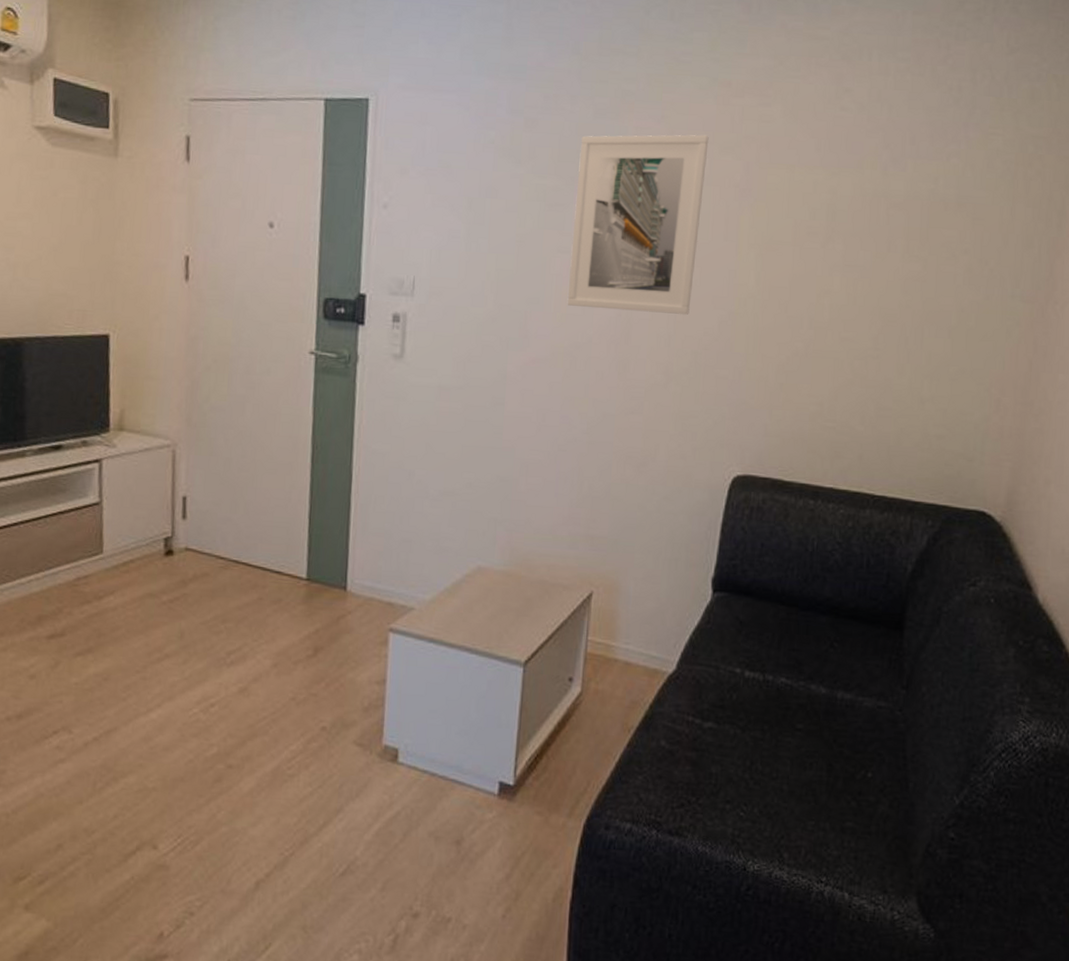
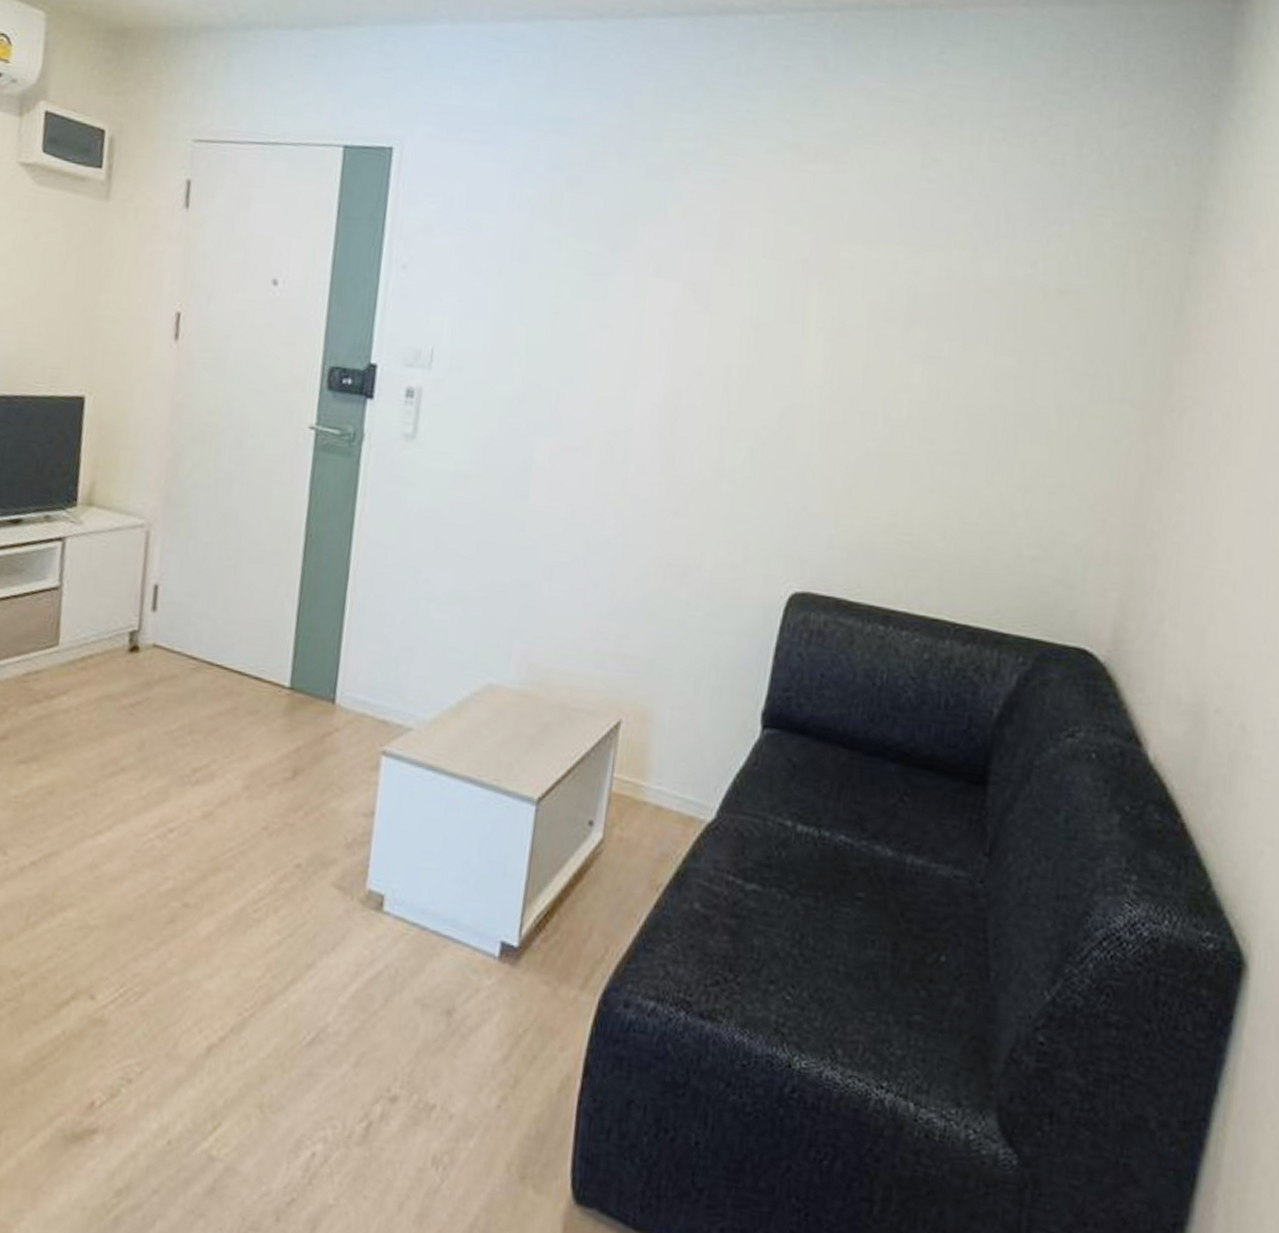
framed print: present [567,135,709,315] -> none [605,198,775,404]

